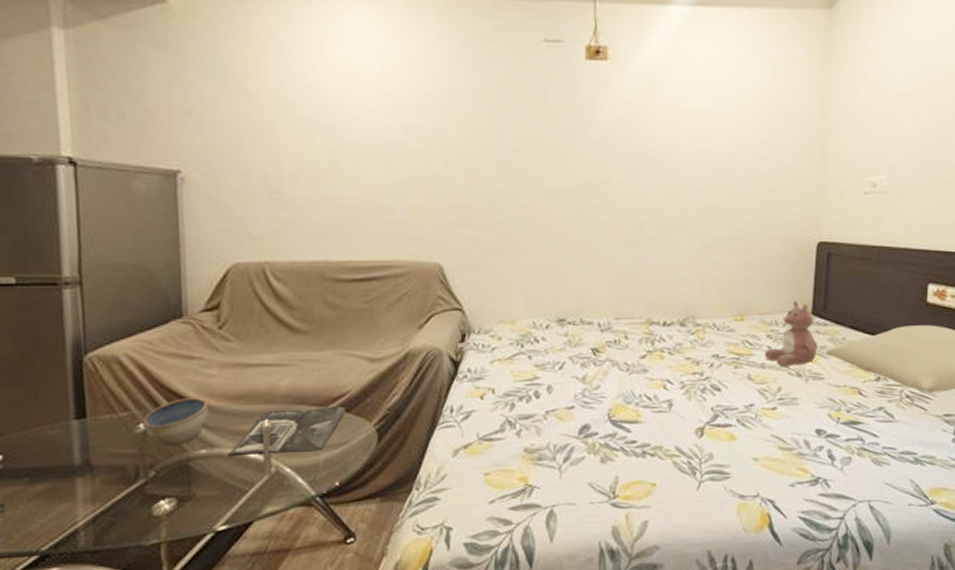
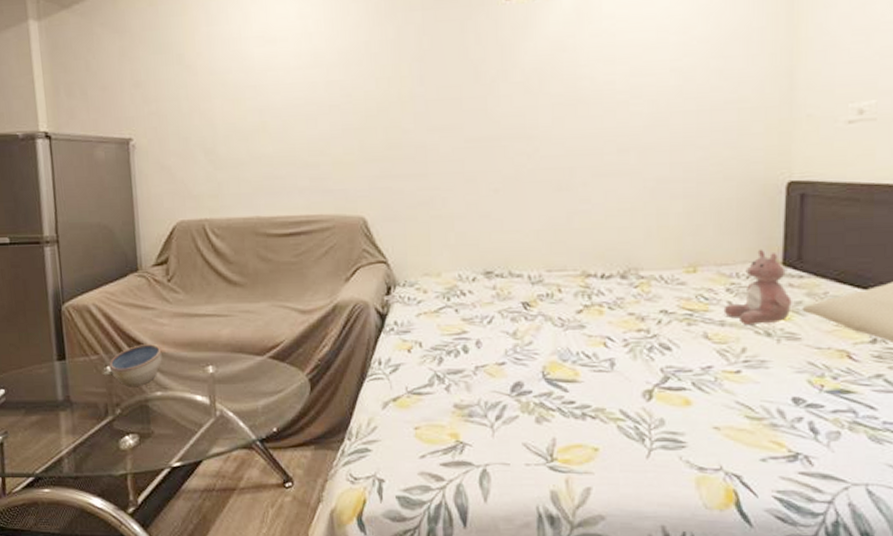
magazine: present [227,406,346,457] -> none [179,355,281,399]

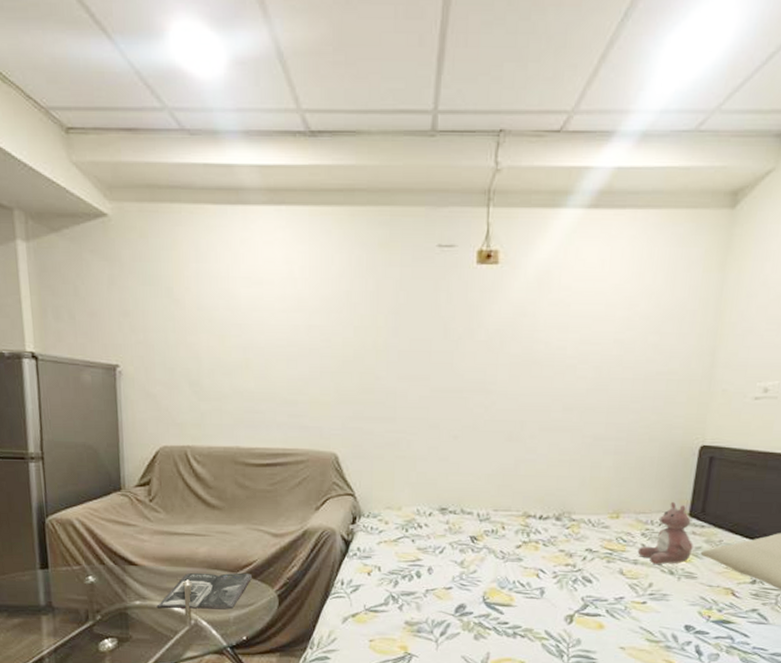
bowl: present [109,343,162,386] -> none [90,557,142,595]
magazine: none [179,355,281,399] -> present [157,572,253,610]

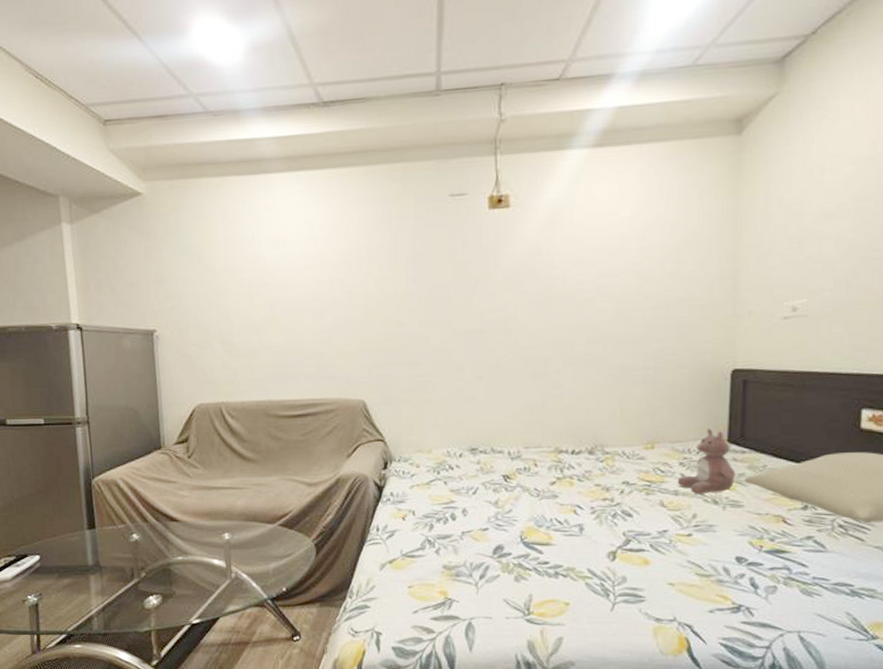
magazine: present [157,572,253,610] -> none [198,523,290,563]

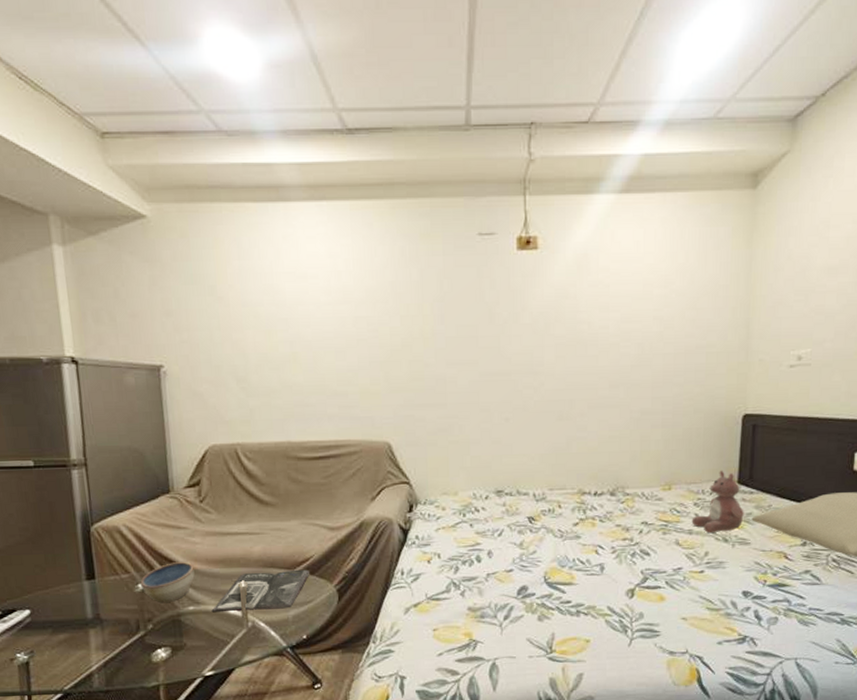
bowl: none [134,513,183,552] -> present [140,561,195,602]
magazine: none [198,523,290,563] -> present [211,569,310,613]

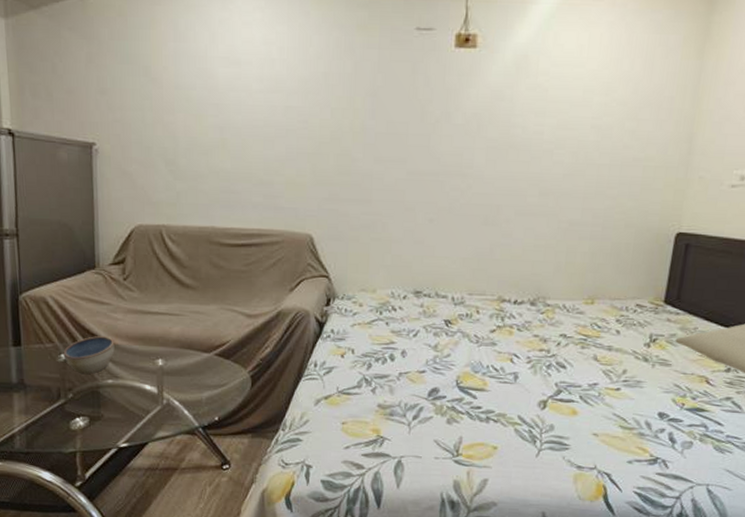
magazine: present [211,569,310,613] -> none [129,353,226,390]
stuffed animal: present [691,470,744,534] -> none [612,288,668,352]

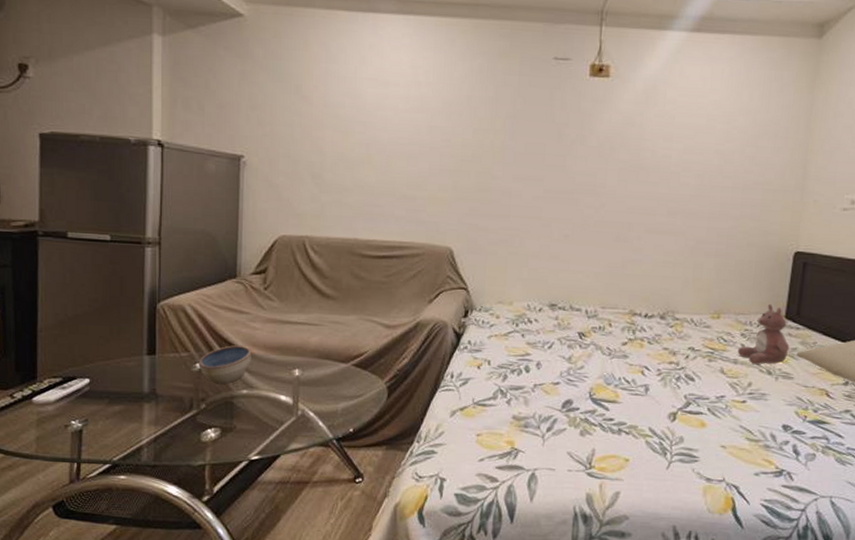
stuffed animal: none [612,288,668,352] -> present [737,303,790,365]

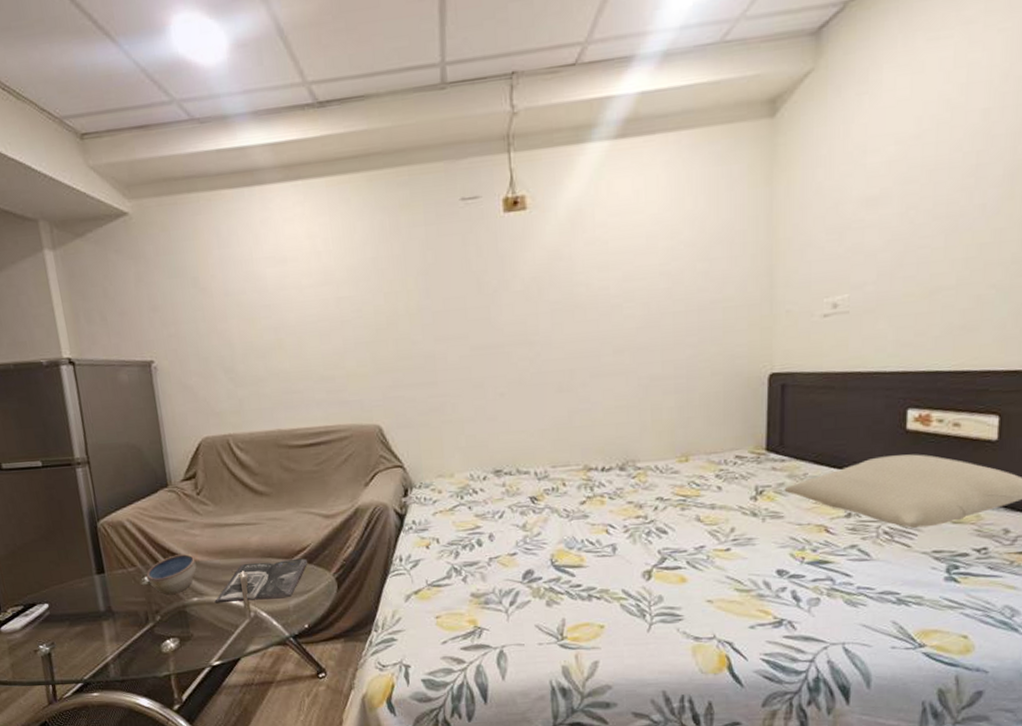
magazine: none [264,363,363,400] -> present [214,558,308,604]
stuffed animal: present [737,303,790,365] -> none [713,436,775,508]

